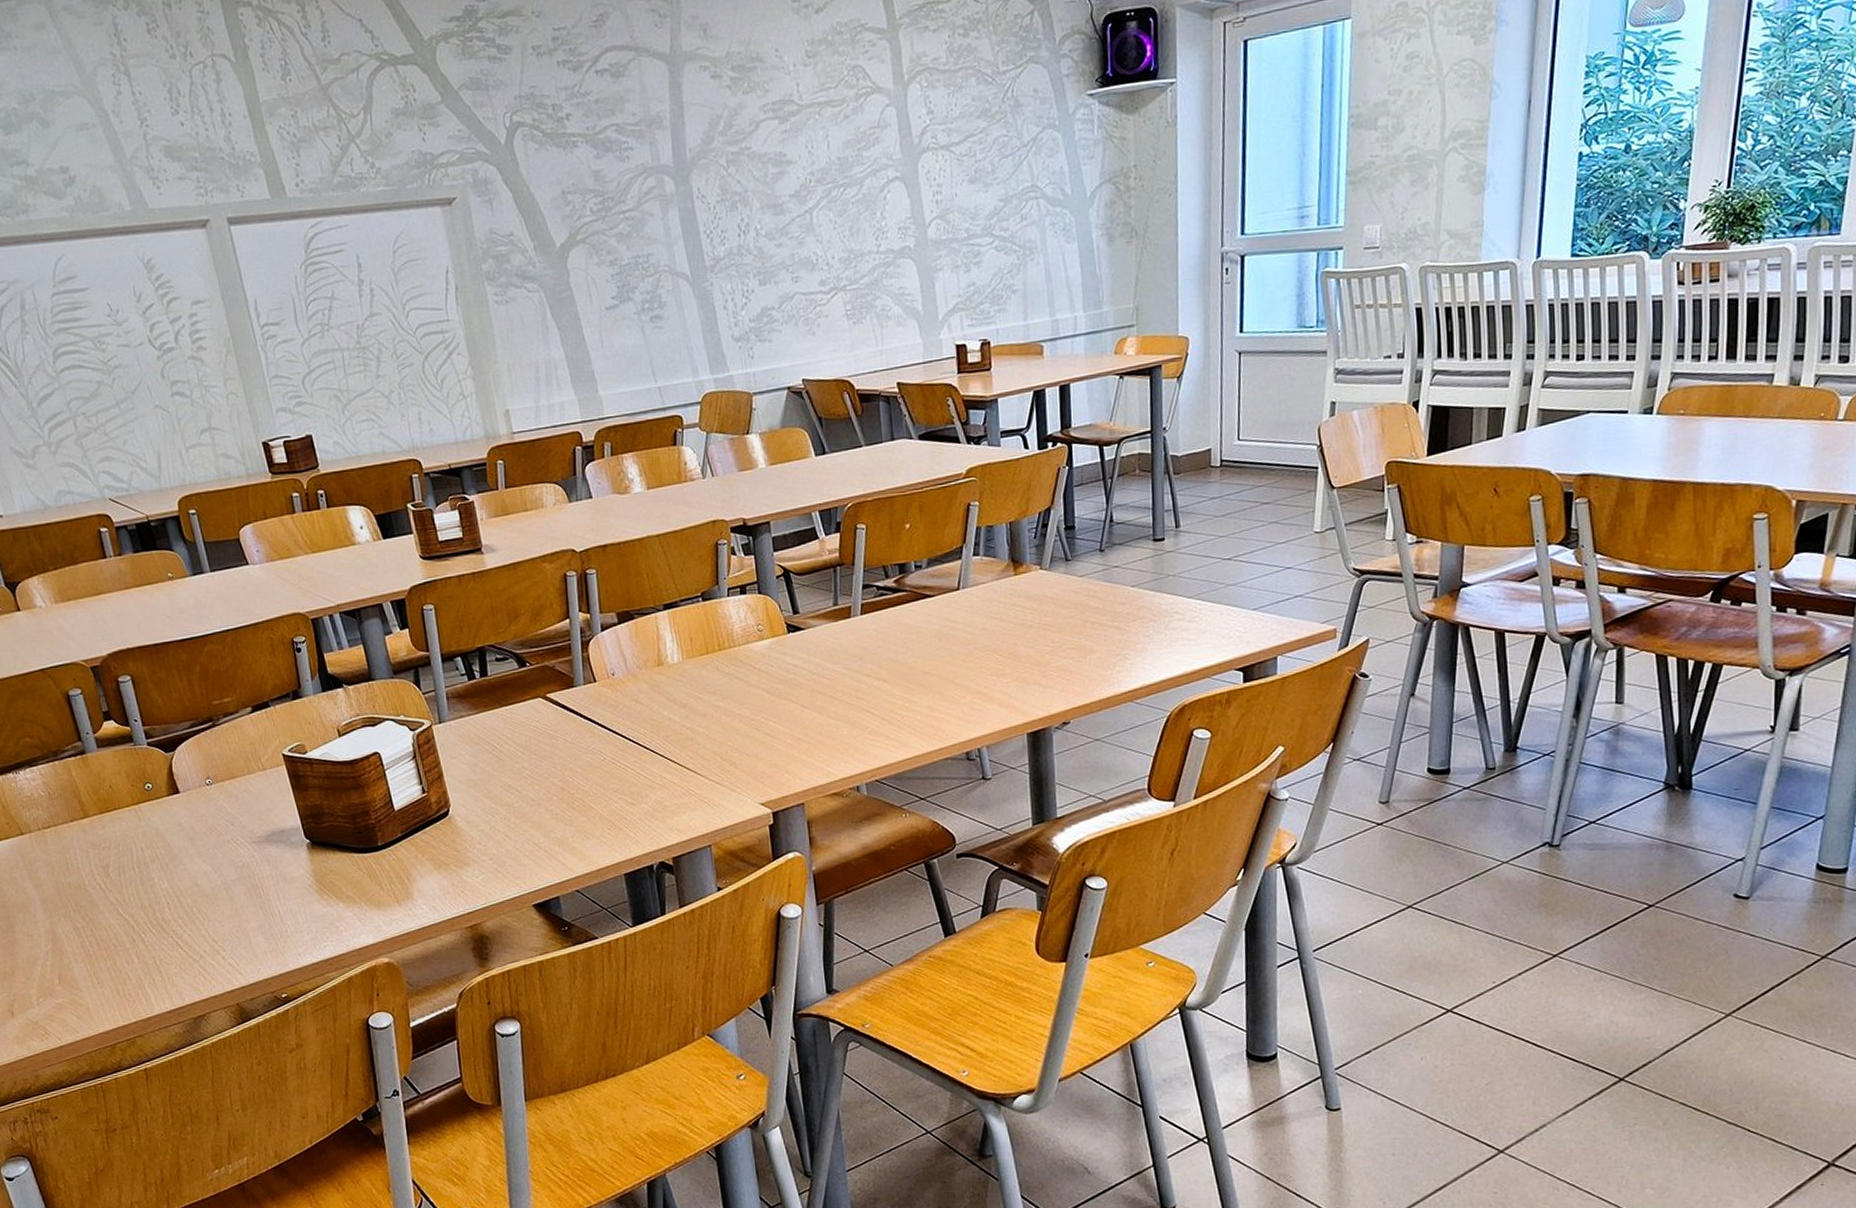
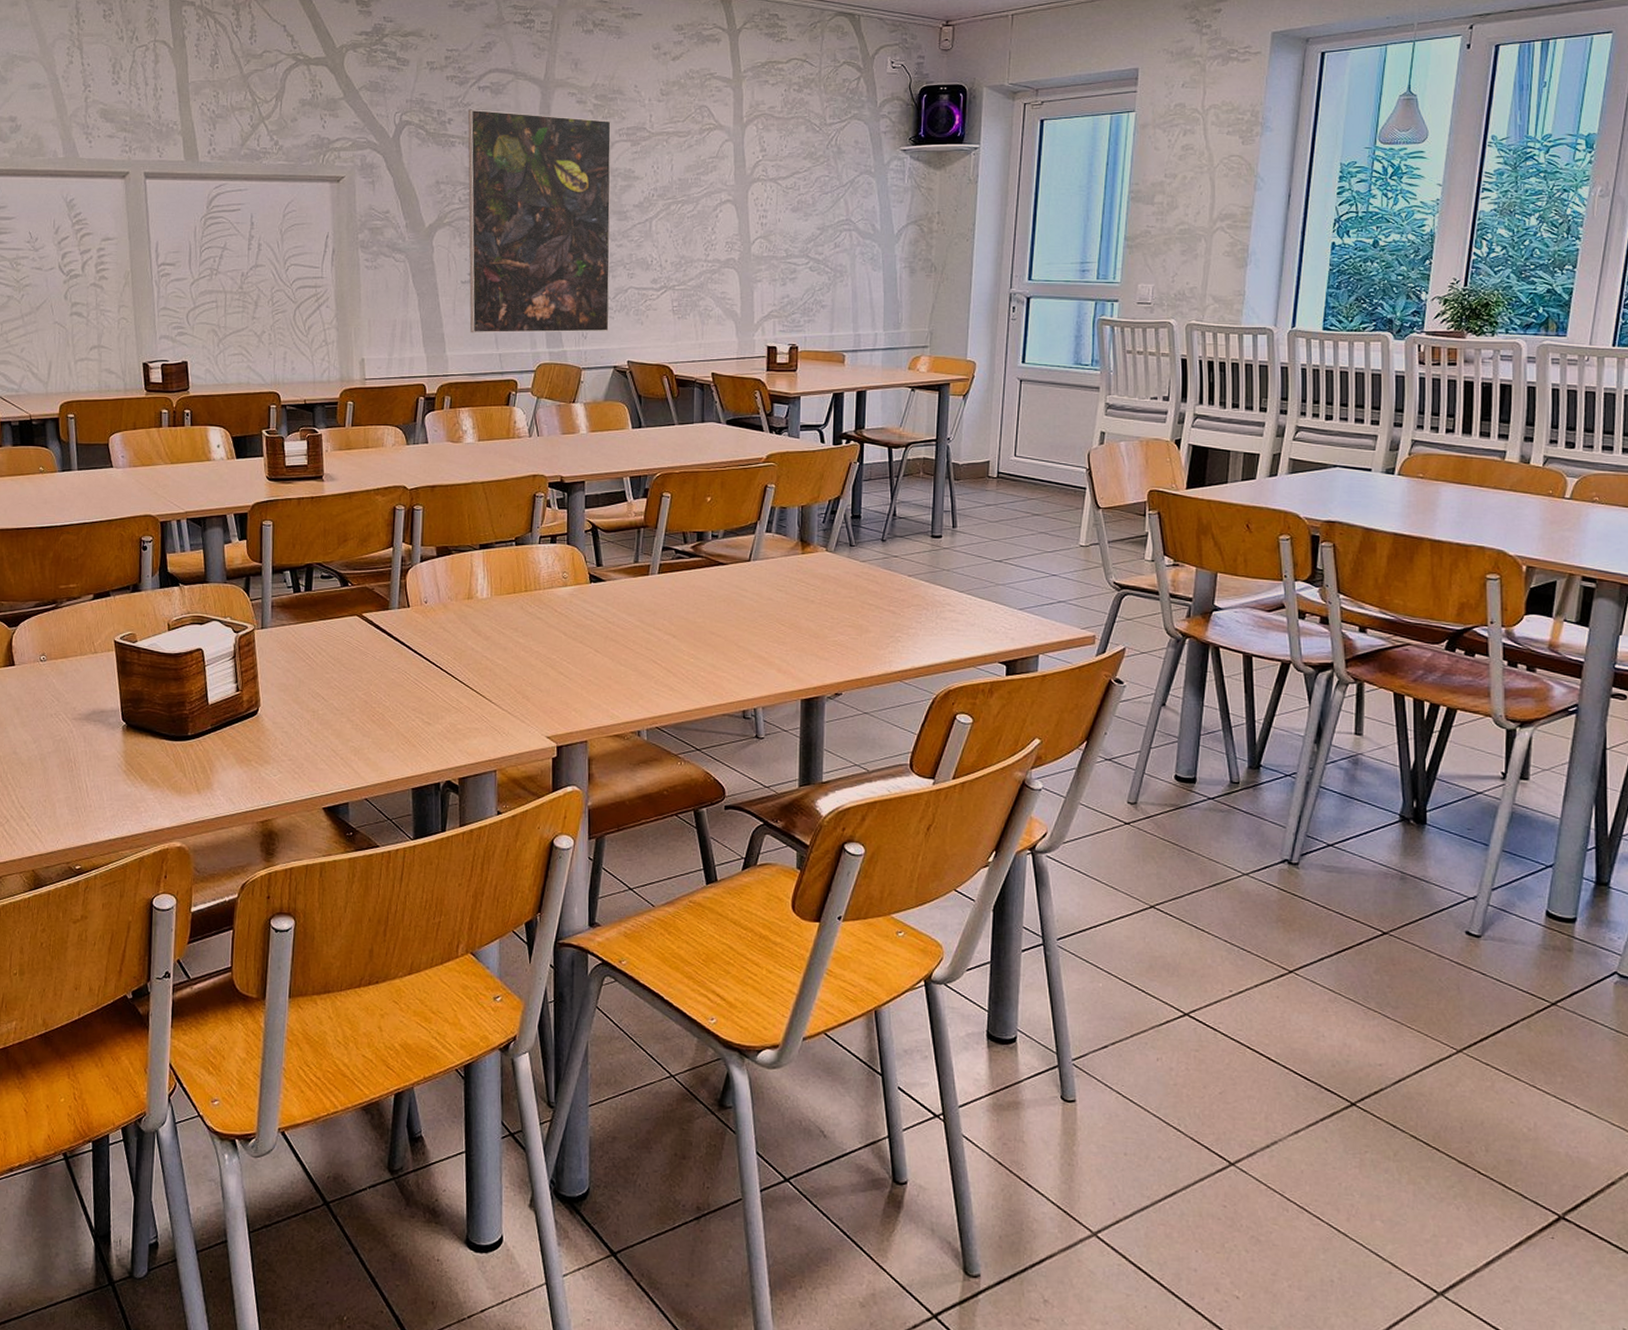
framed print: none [588,95,777,367] -> present [468,109,611,334]

